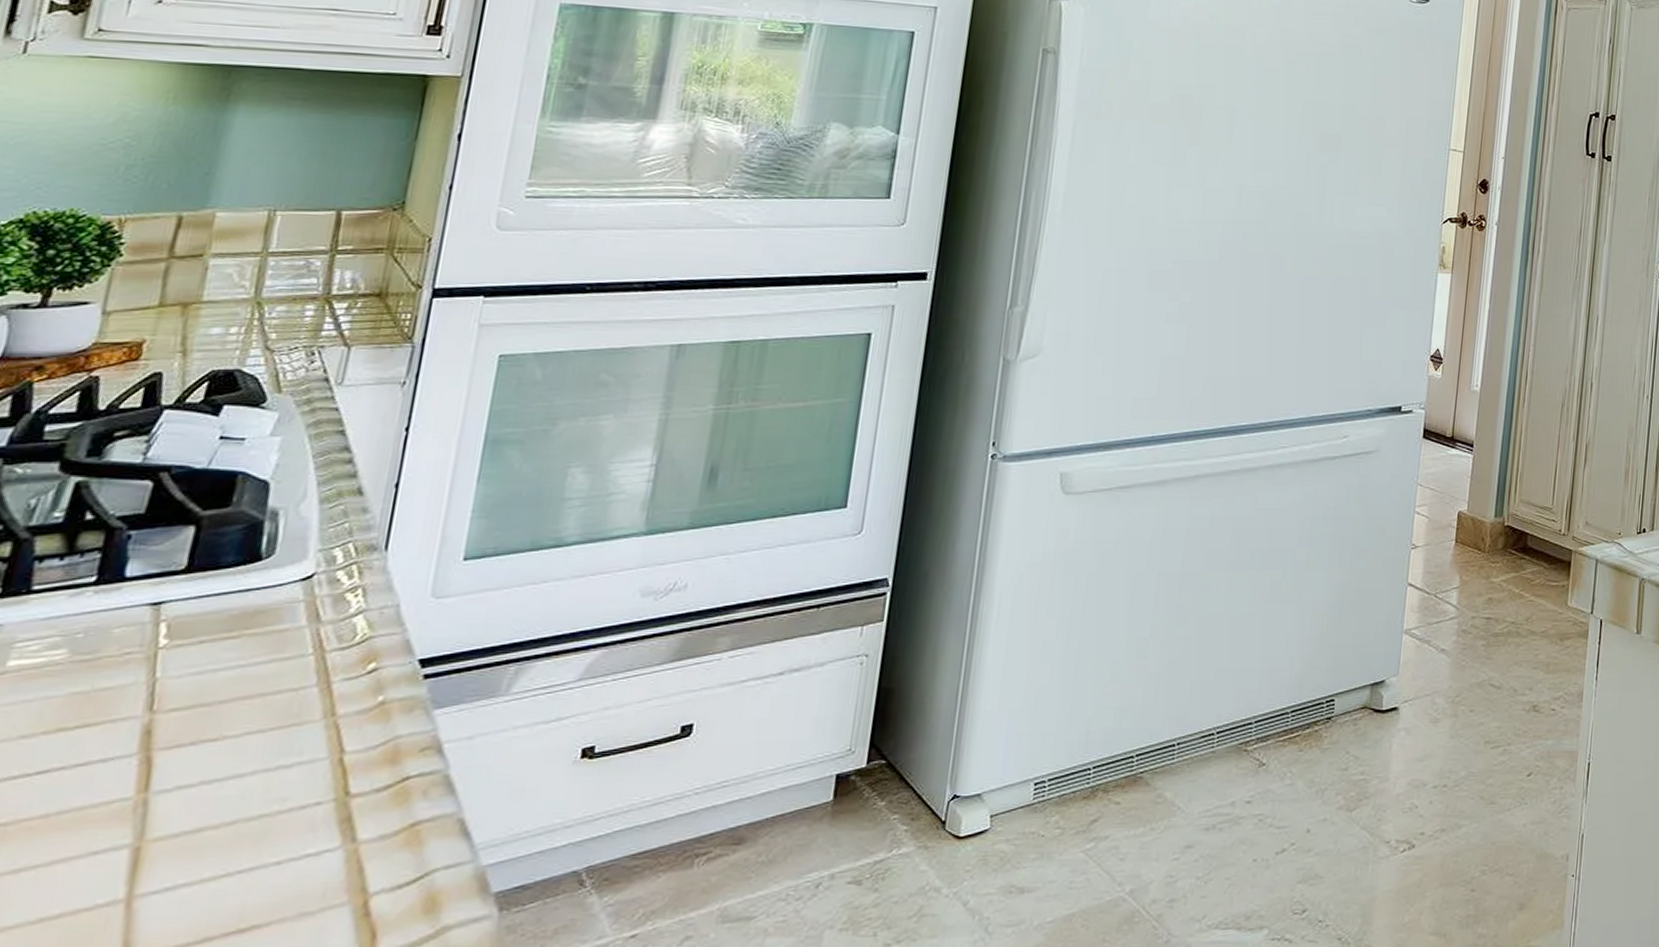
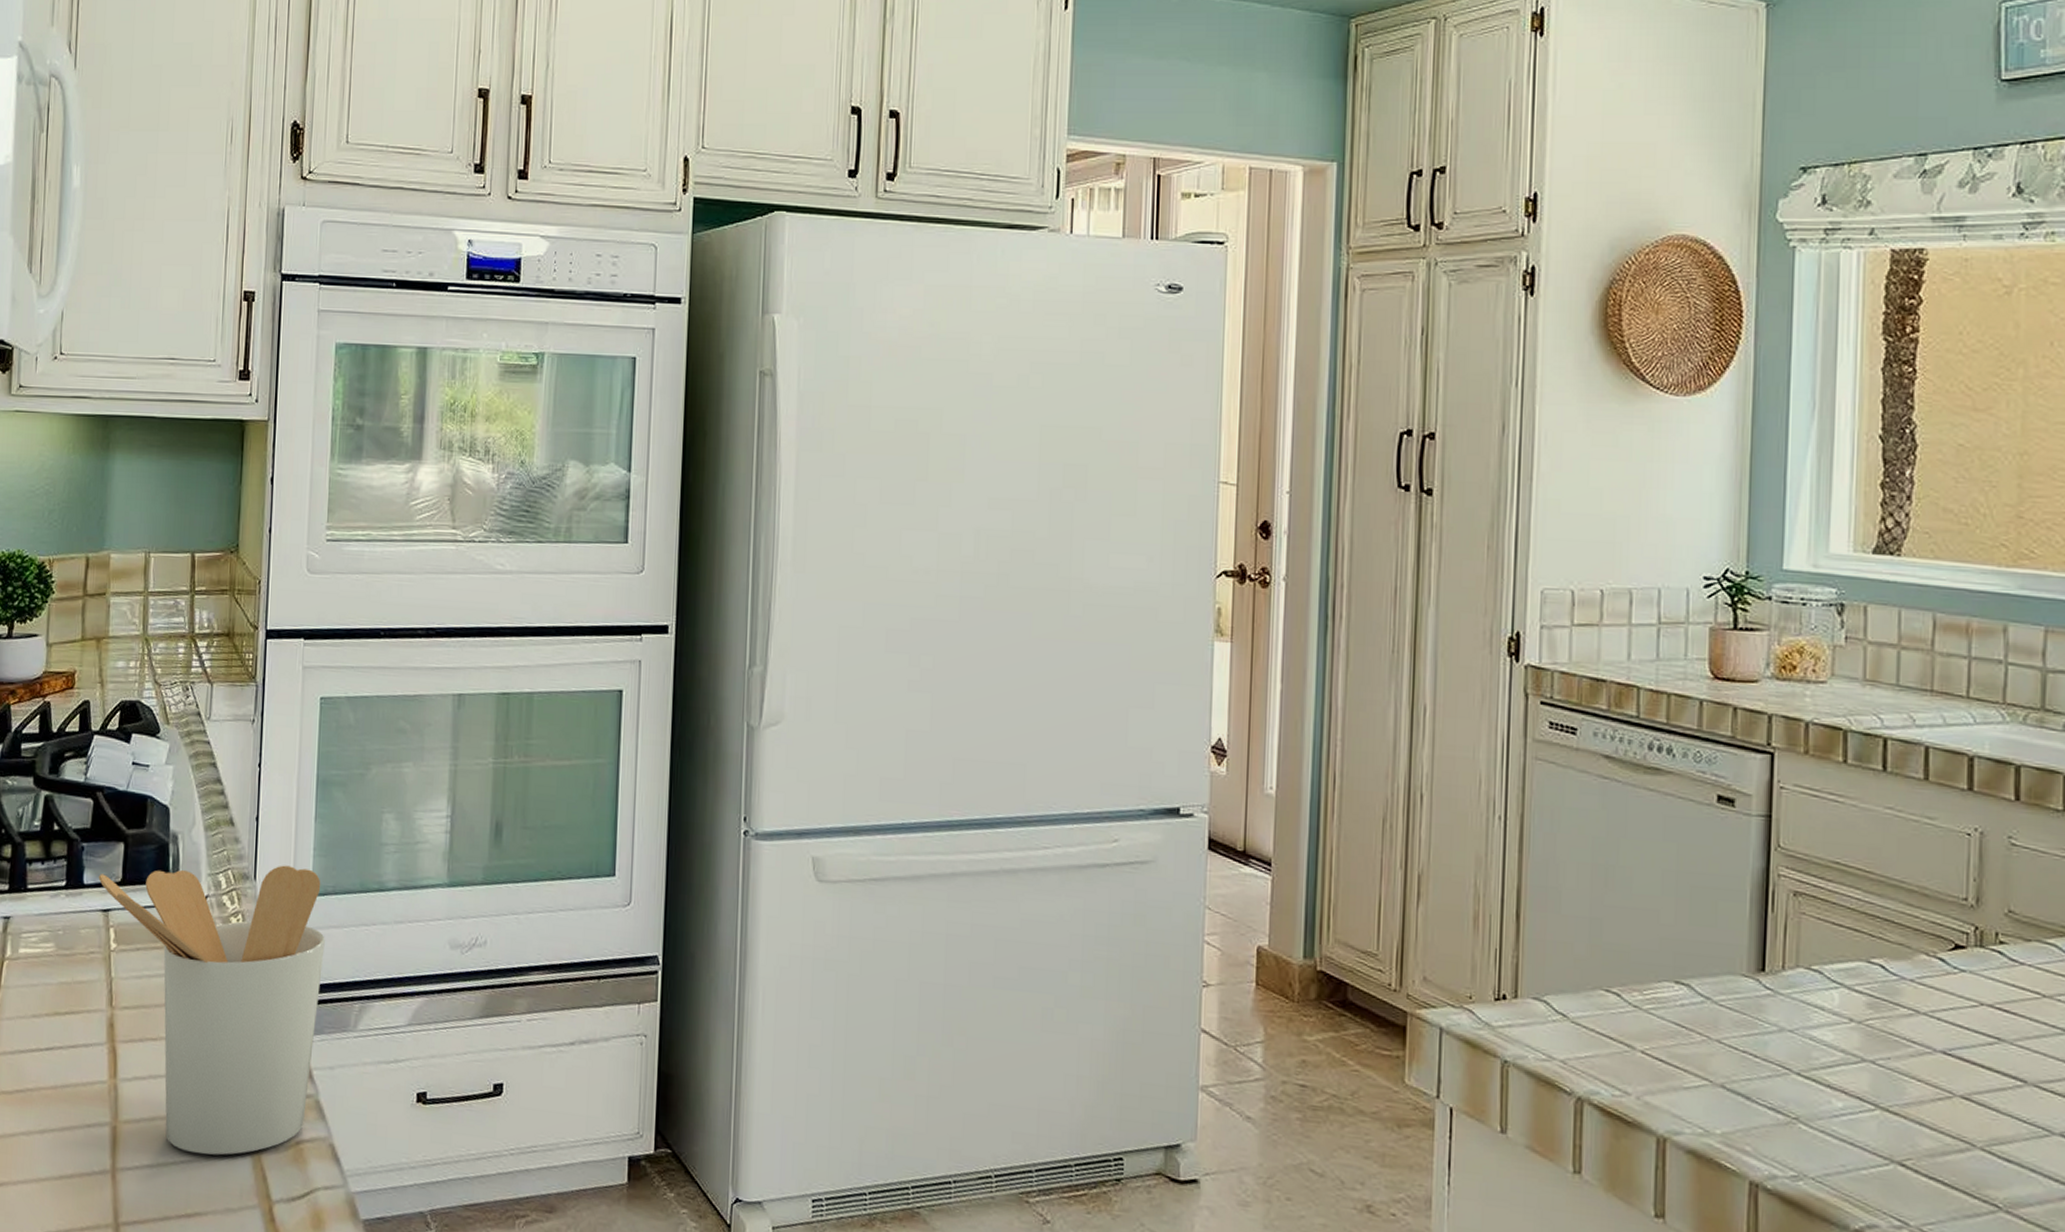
utensil holder: none [149,531,479,860] -> present [98,865,325,1156]

